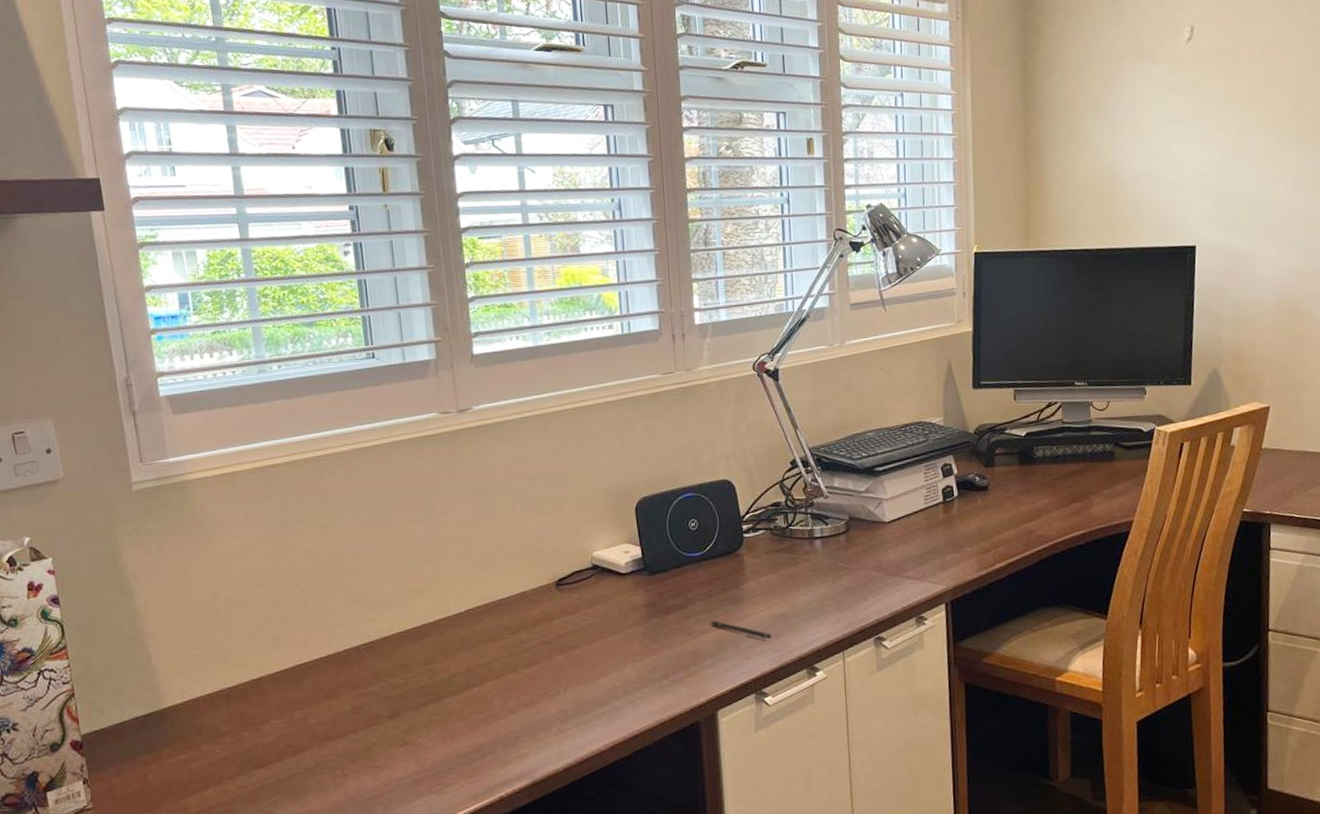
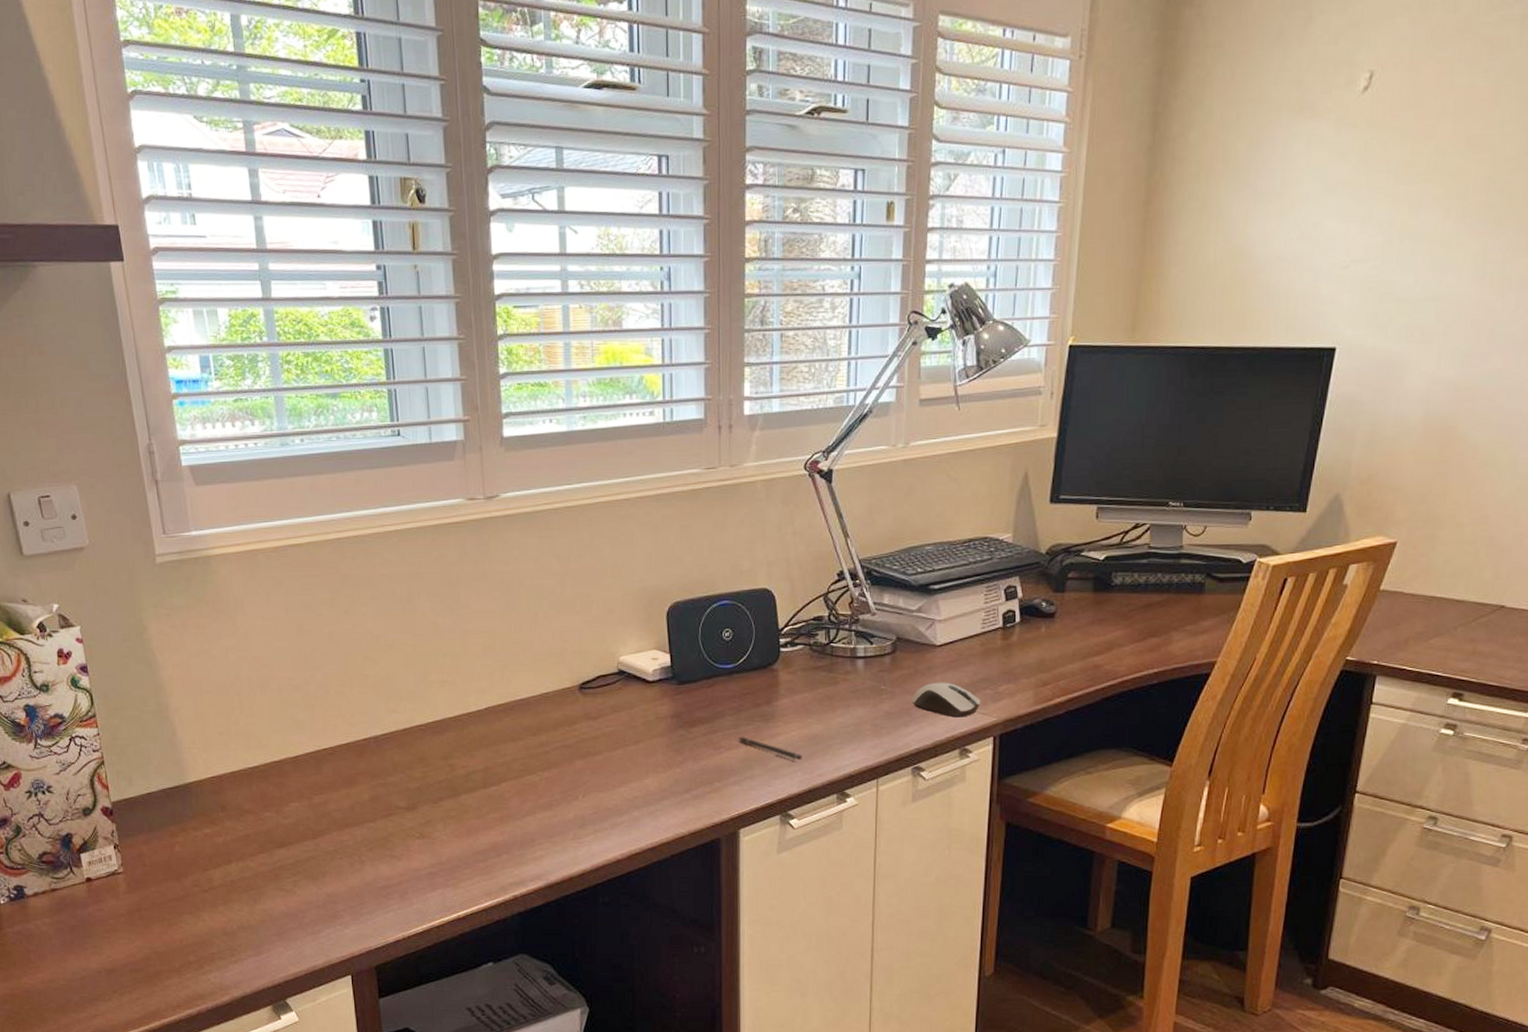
computer mouse: none [867,555,931,588] -> present [911,682,981,718]

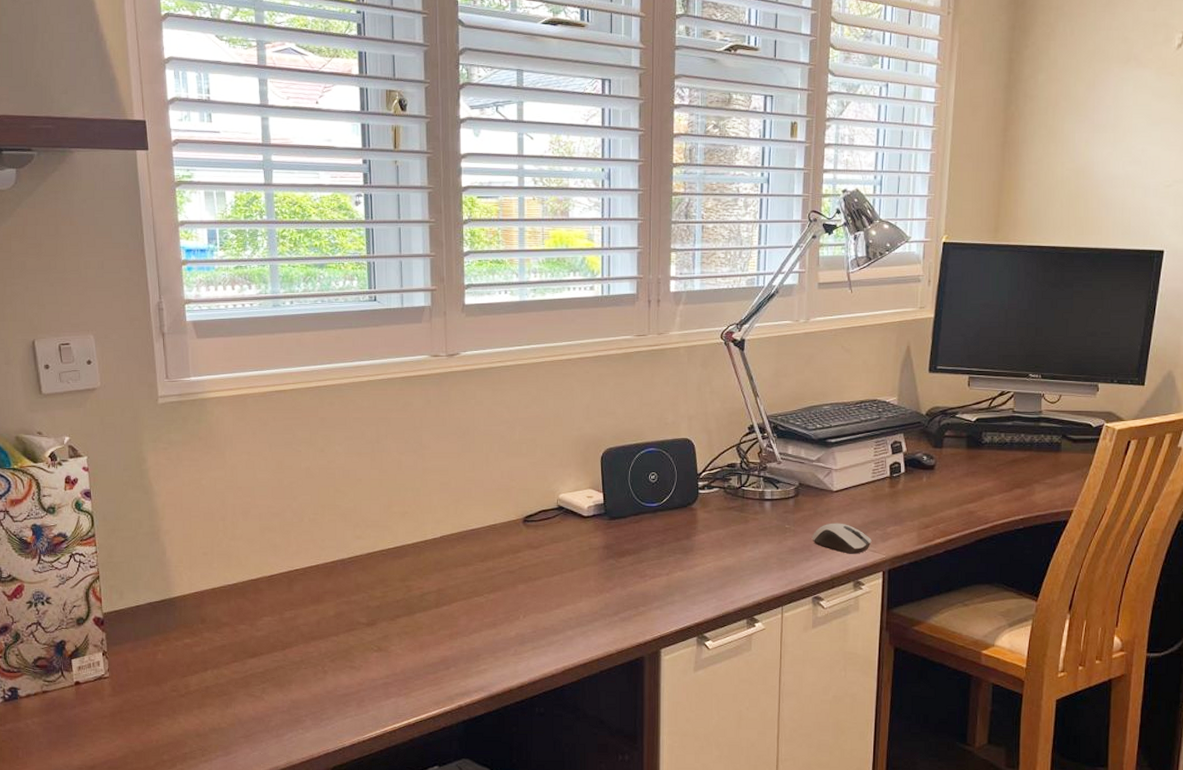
pen: present [738,737,802,760] -> none [661,567,717,588]

